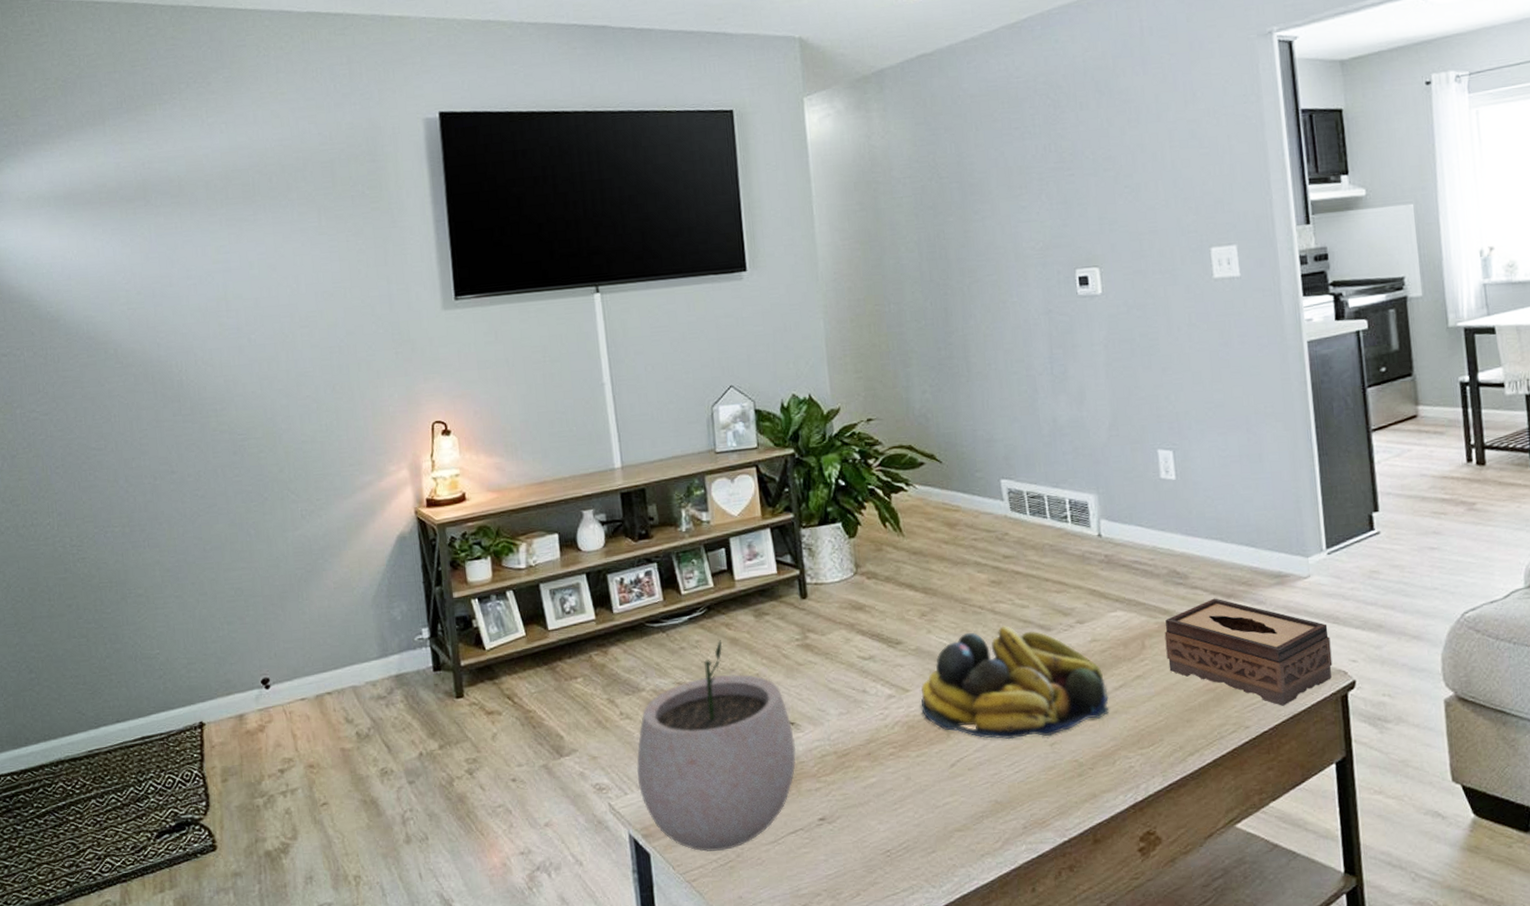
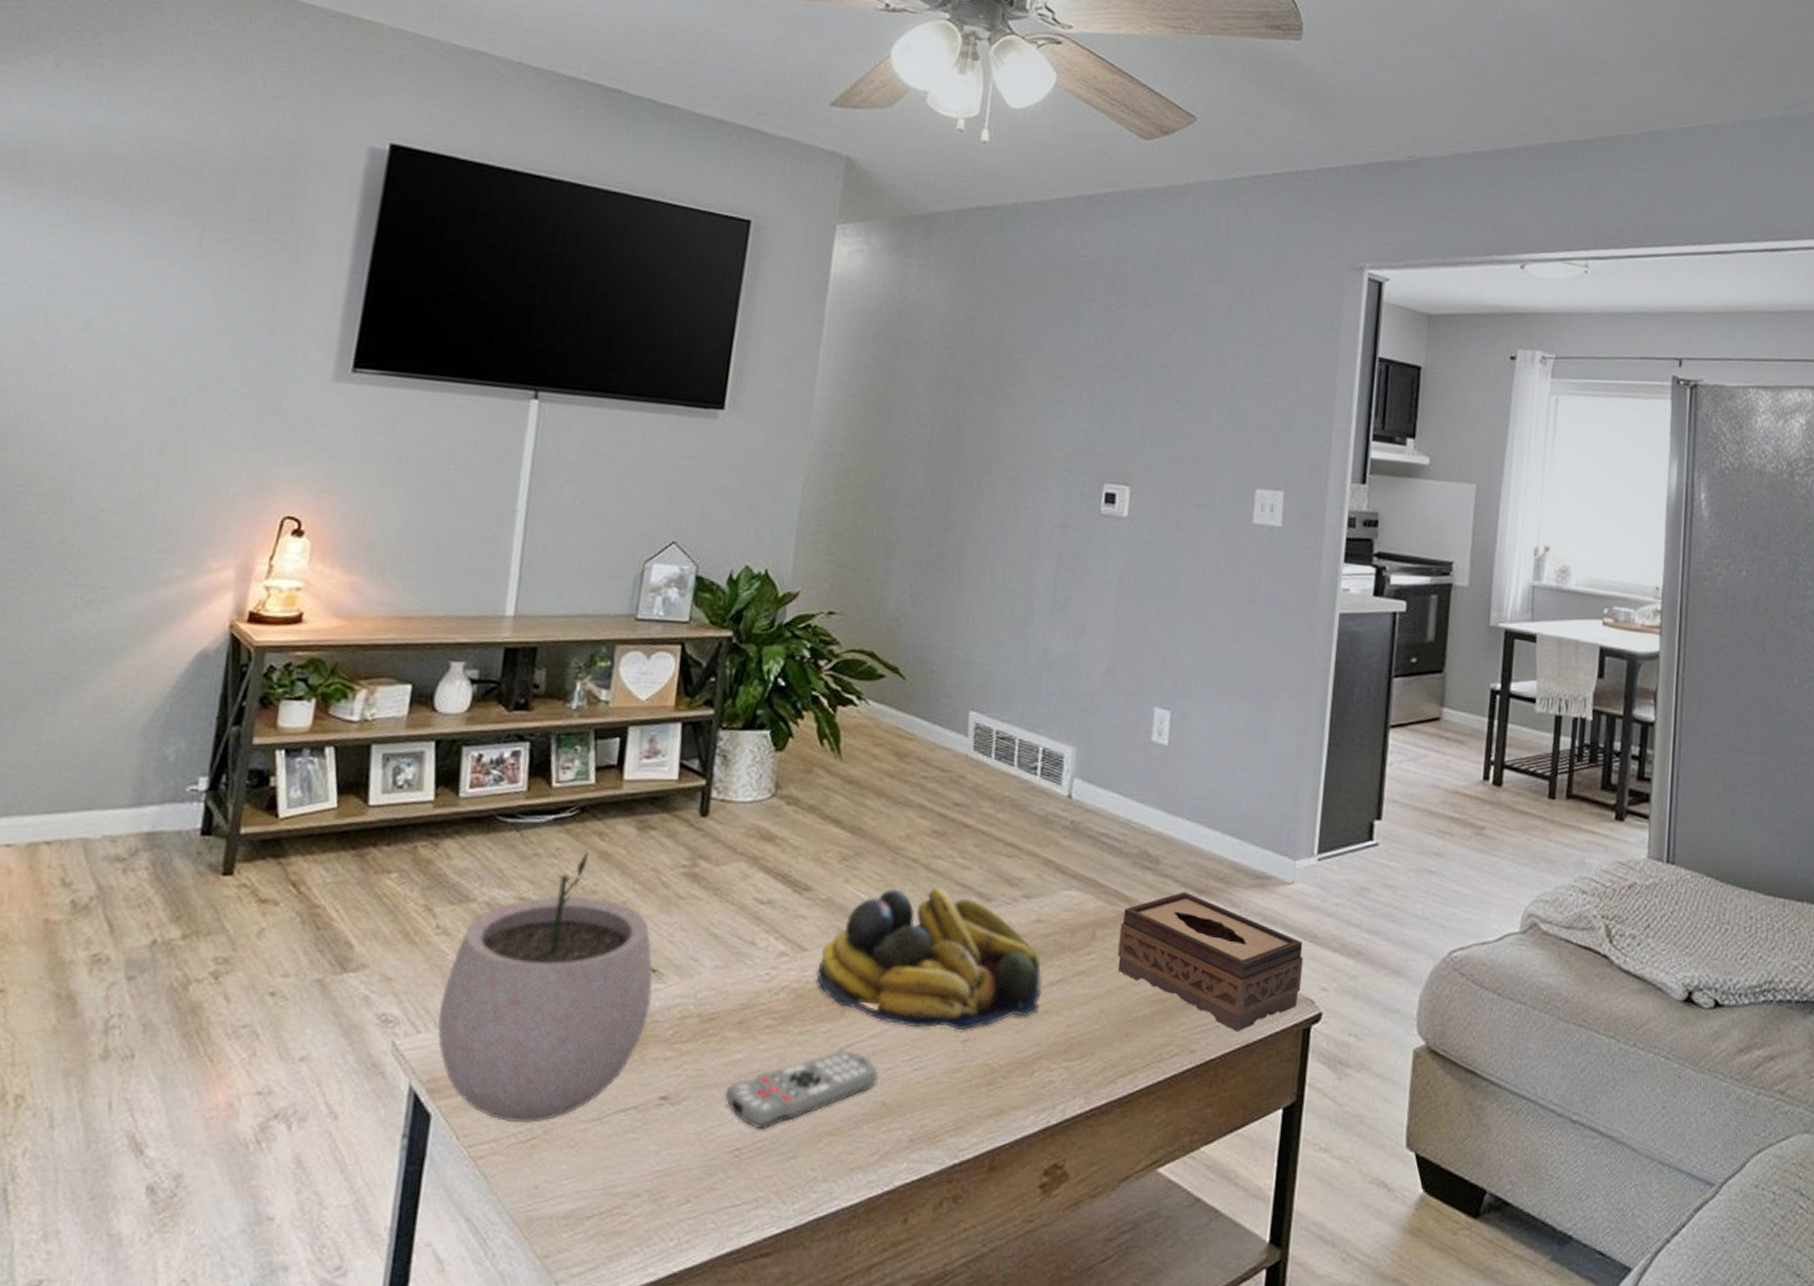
remote control: none [868,765,989,833] -> present [725,1051,878,1129]

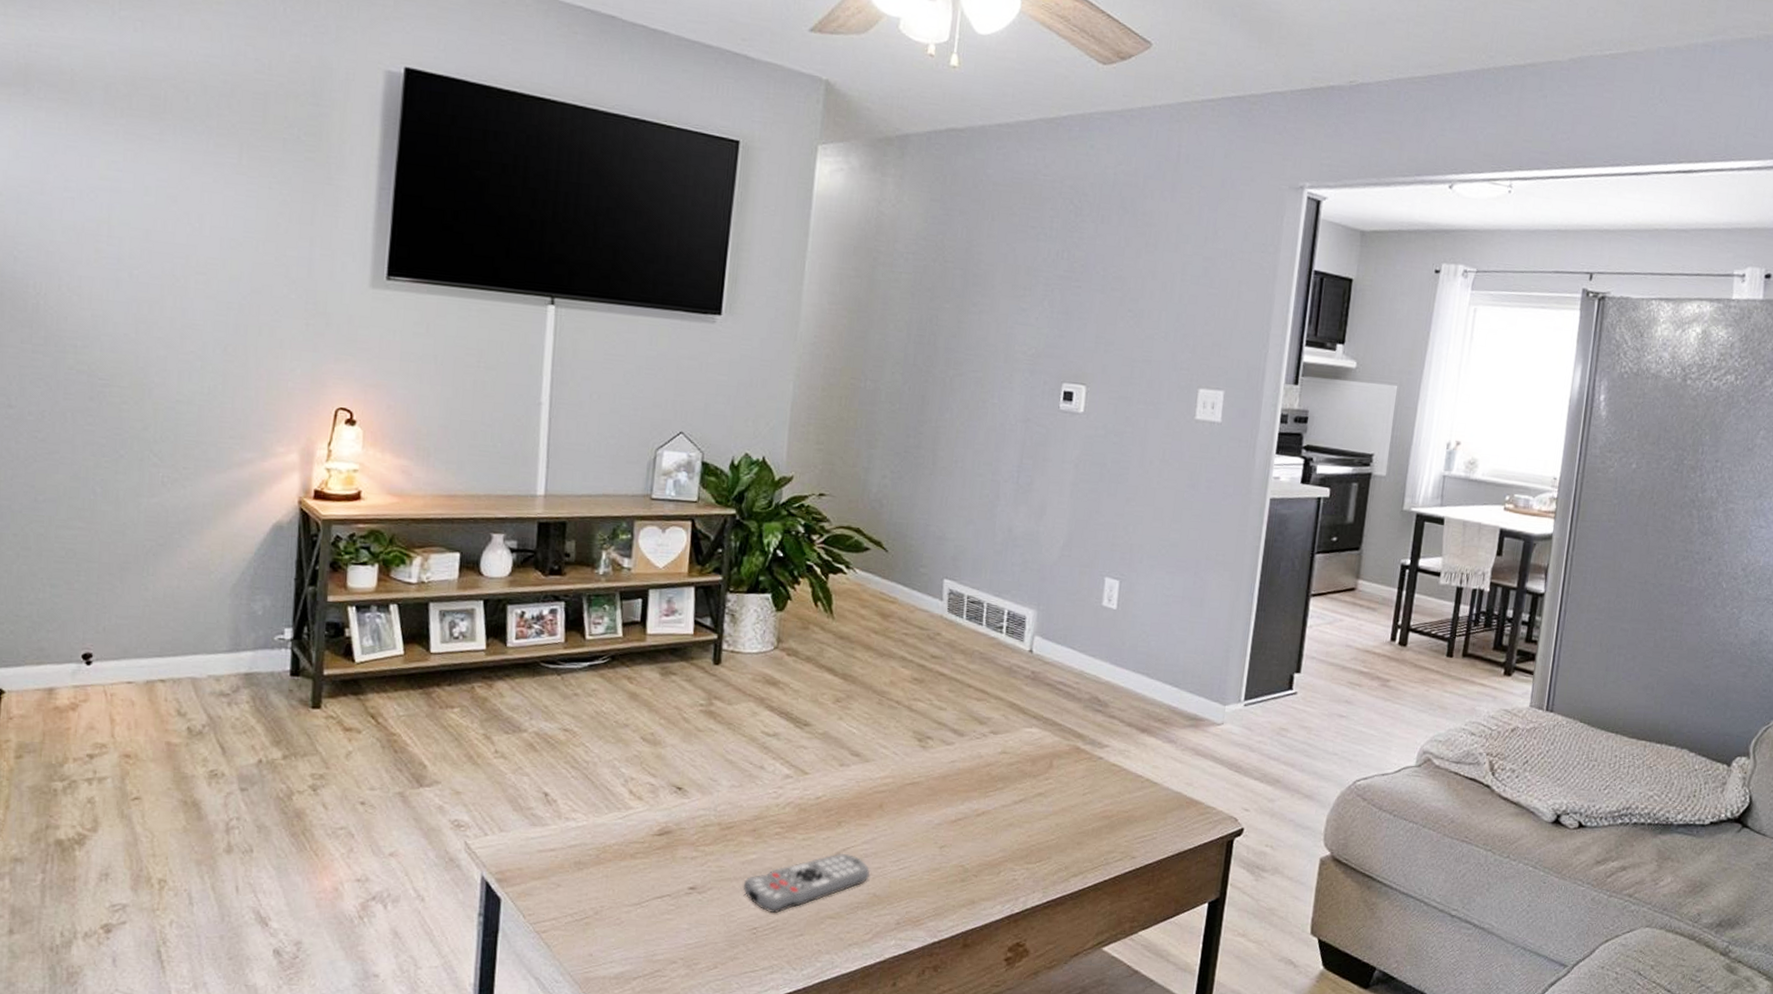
plant pot: present [437,852,653,1123] -> none [502,692,679,906]
fruit bowl: present [817,887,1042,1031] -> none [817,724,1007,839]
tissue box: present [1117,891,1303,1032] -> none [1071,730,1230,842]

